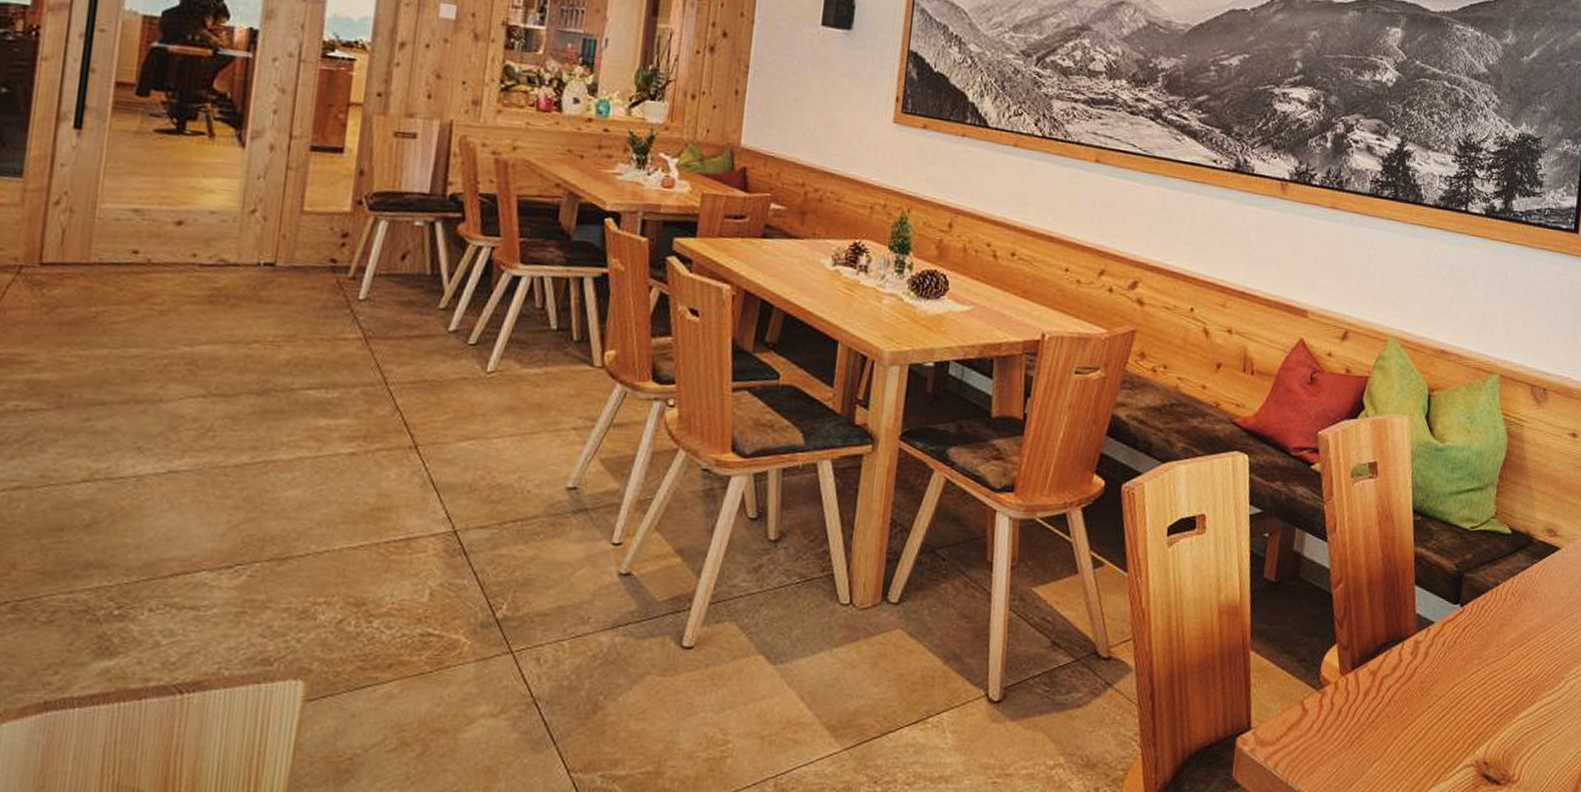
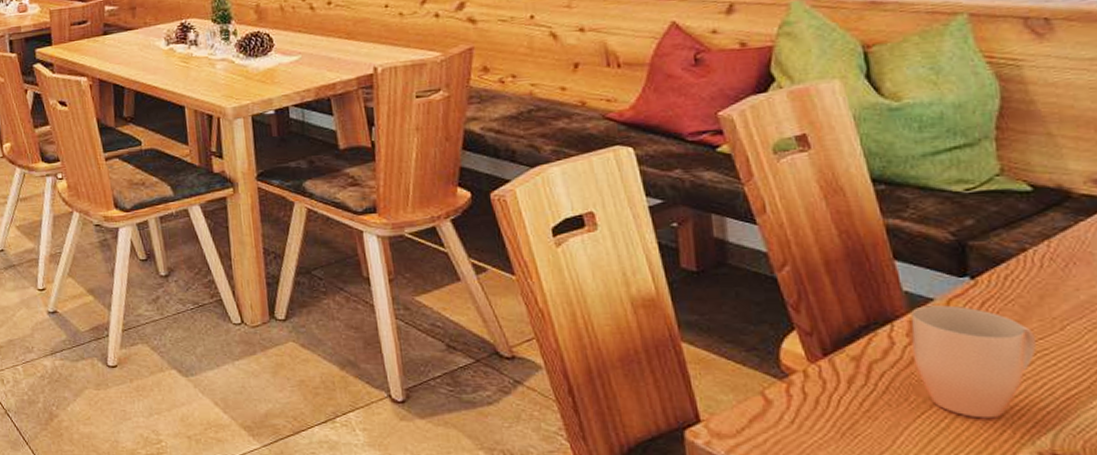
mug: none [1411,628,1491,731] -> present [911,305,1036,419]

